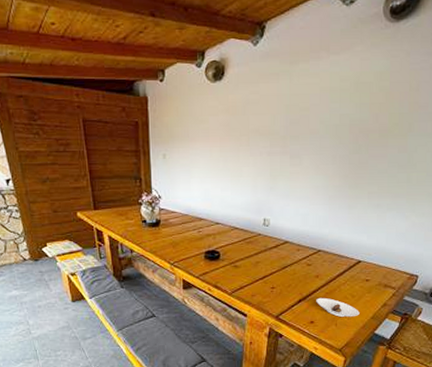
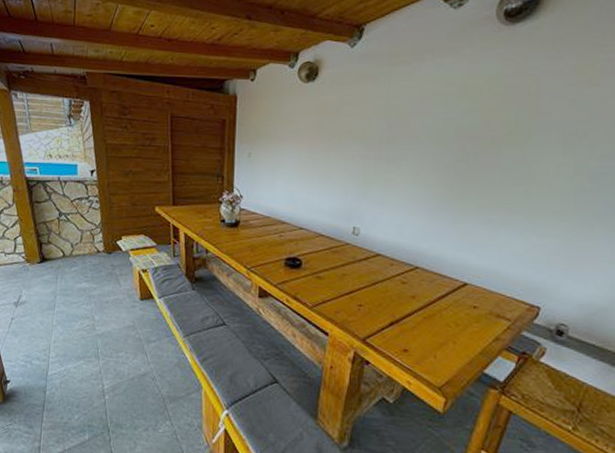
saucer: present [316,297,360,317] -> none [411,322,465,350]

